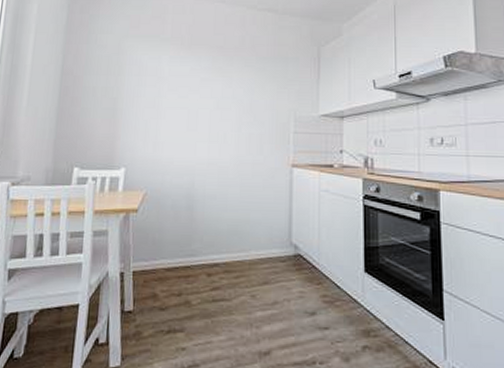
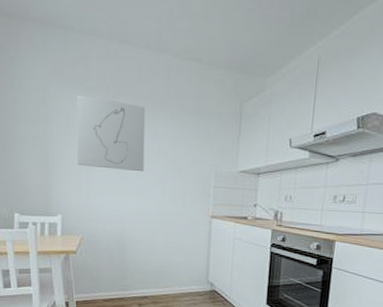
wall art: none [147,46,220,119] -> present [76,95,146,172]

